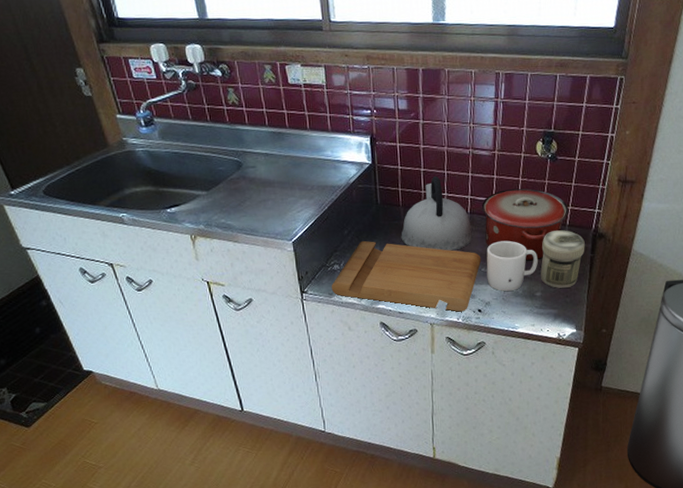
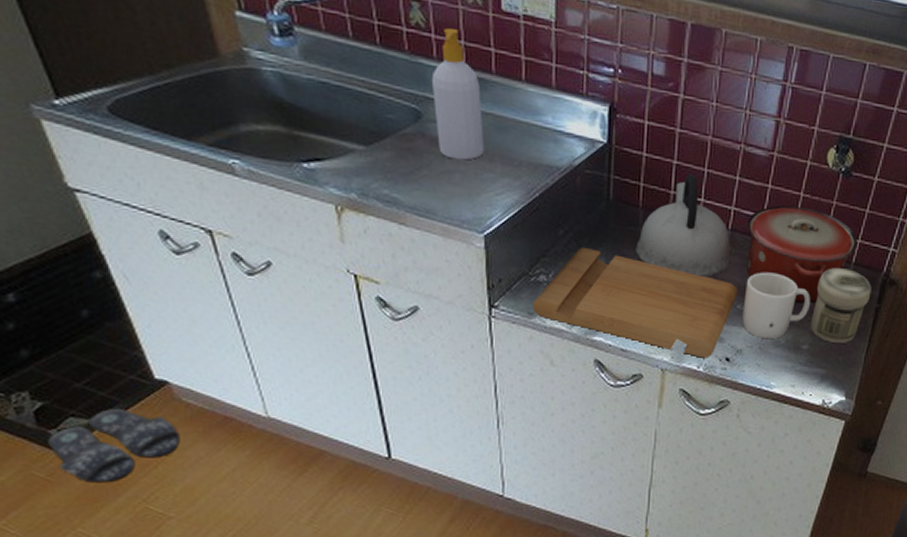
slippers: none [20,393,102,447] -> present [48,408,179,483]
soap bottle: none [246,102,287,192] -> present [431,28,485,161]

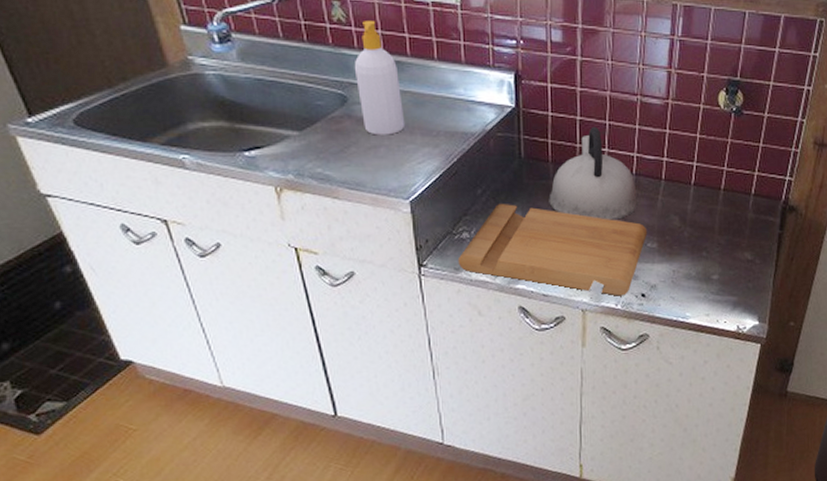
slippers: present [48,408,179,483] -> none [27,389,144,462]
mug: present [742,272,810,339] -> none [653,210,716,272]
casserole: present [747,205,858,304] -> none [649,146,755,236]
jar: present [811,268,872,344] -> none [719,200,773,272]

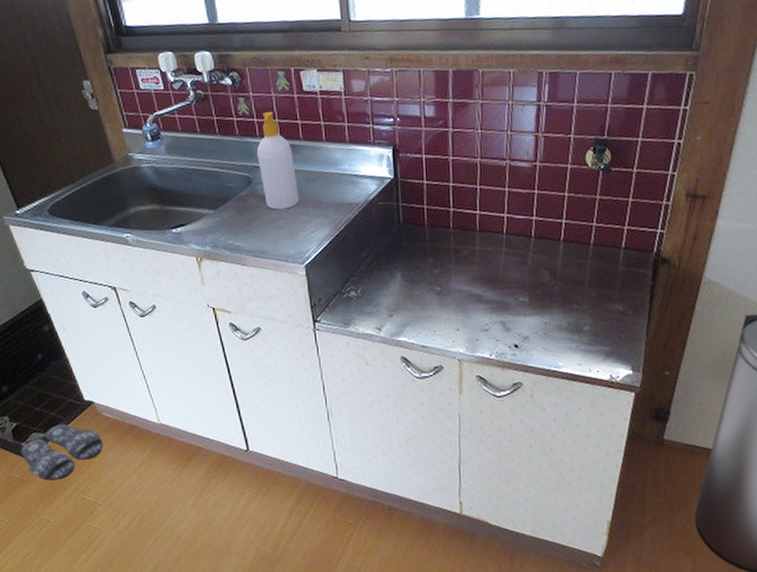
slippers: none [27,389,144,462] -> present [21,424,102,481]
cutting board: present [457,204,648,296] -> none [346,265,519,347]
kettle: present [549,126,639,220] -> none [425,191,510,277]

